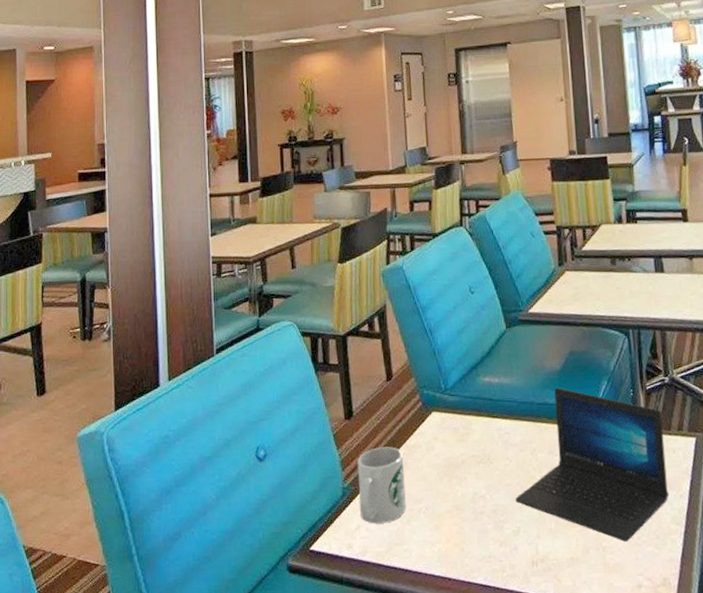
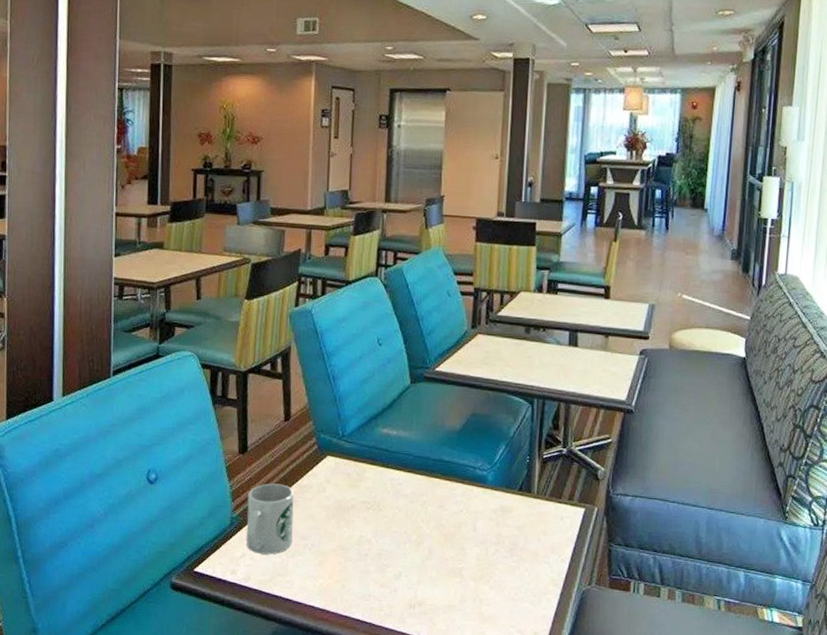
laptop: present [515,388,669,541] -> none [400,447,555,596]

